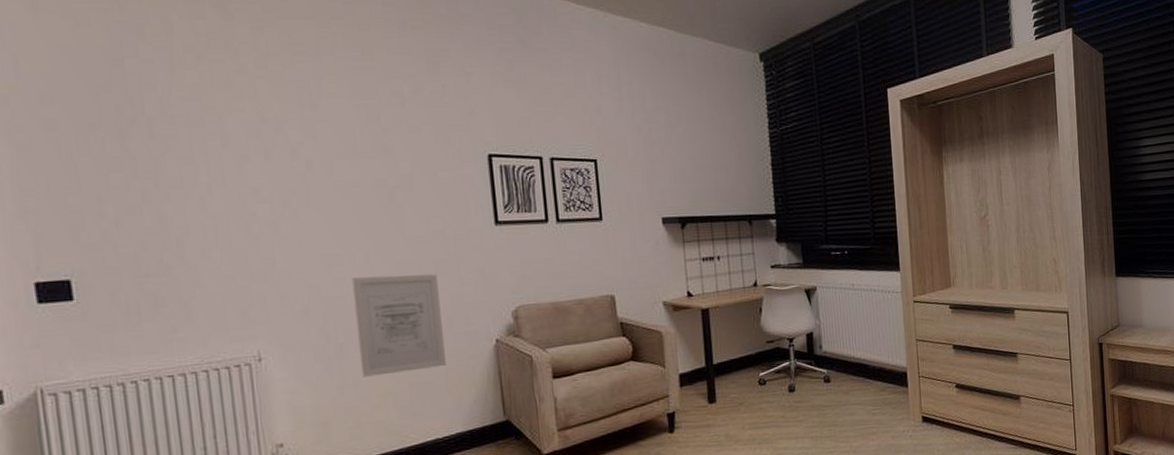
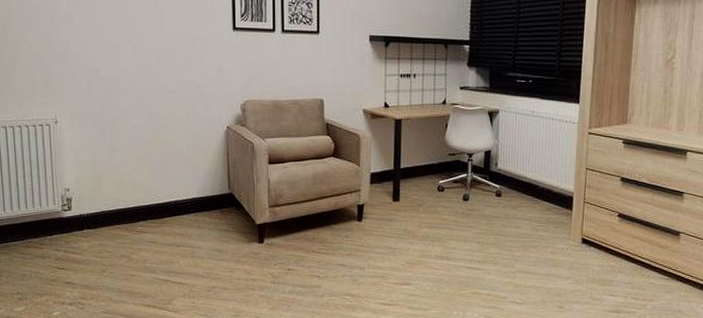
wall art: present [352,274,446,377] -> none [123,65,188,145]

